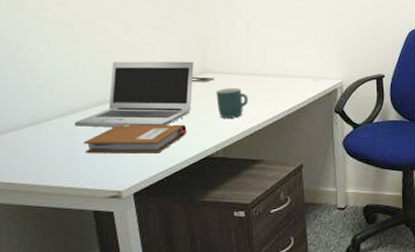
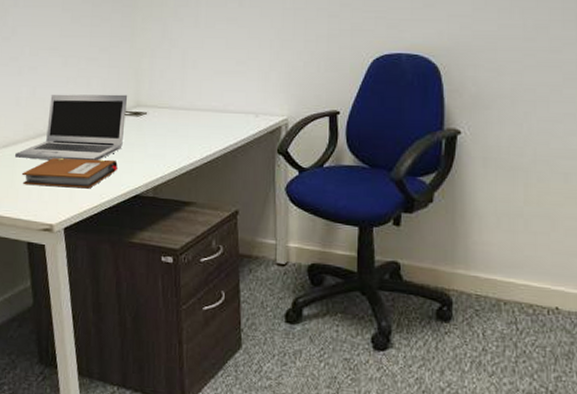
mug: present [216,87,248,118] -> none [148,122,182,156]

